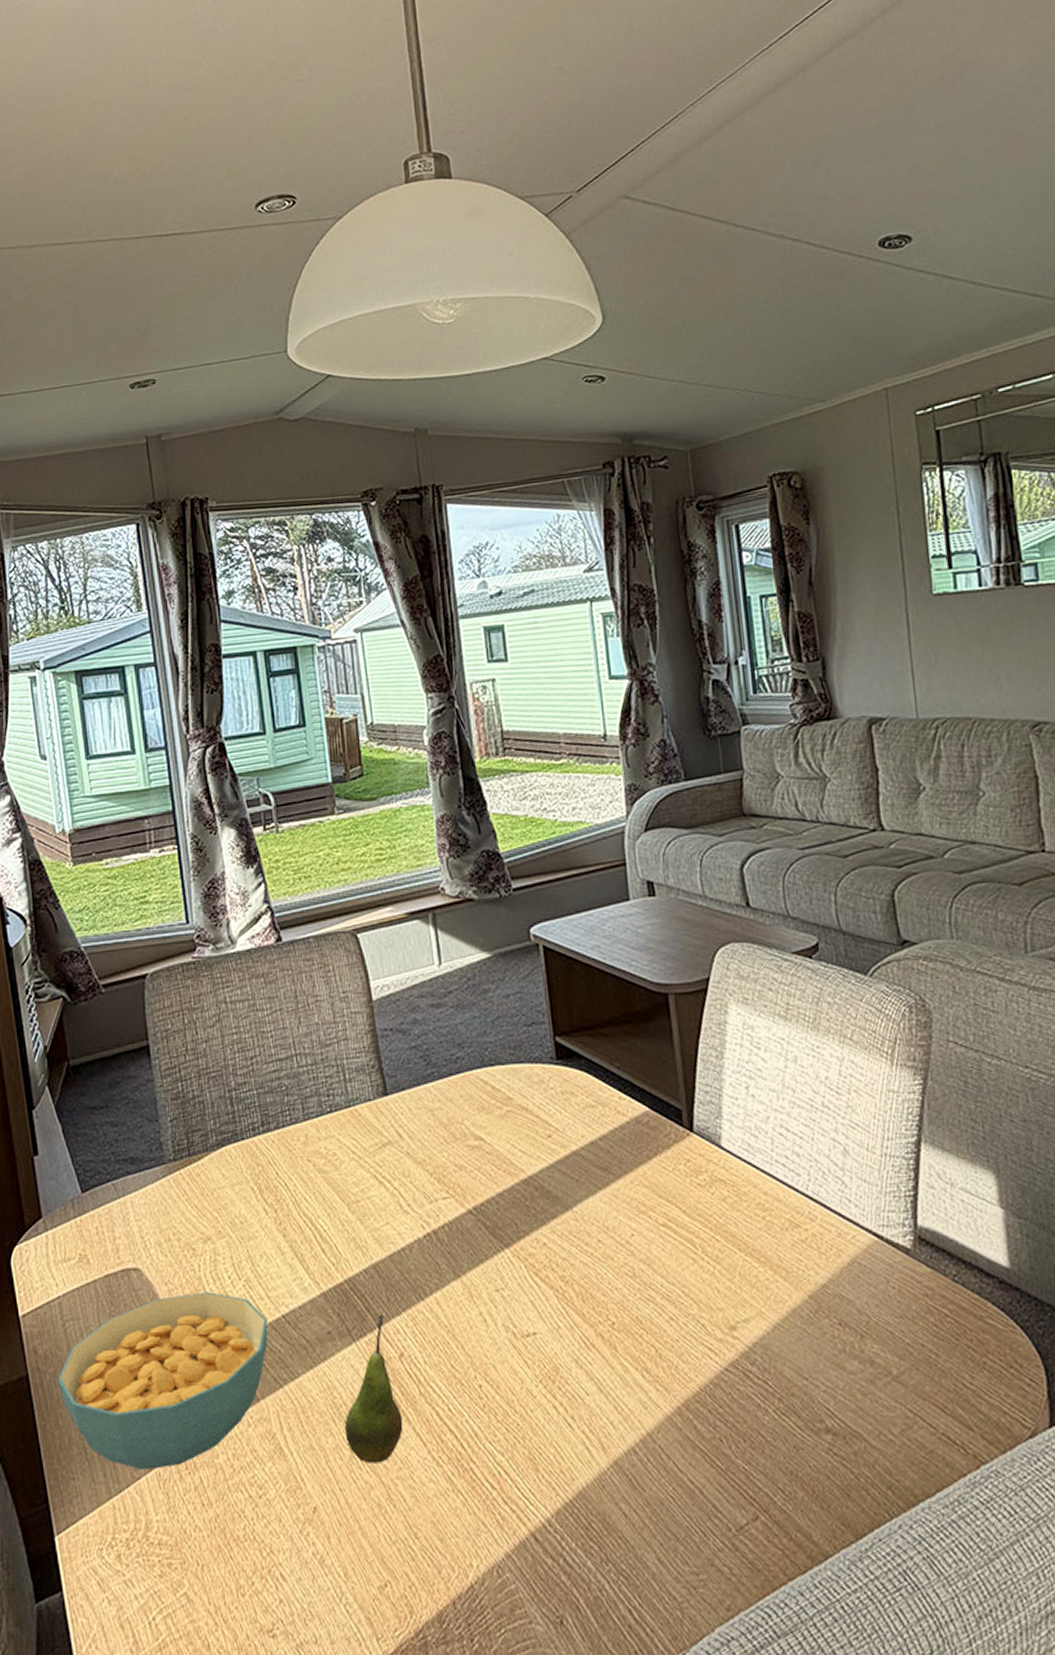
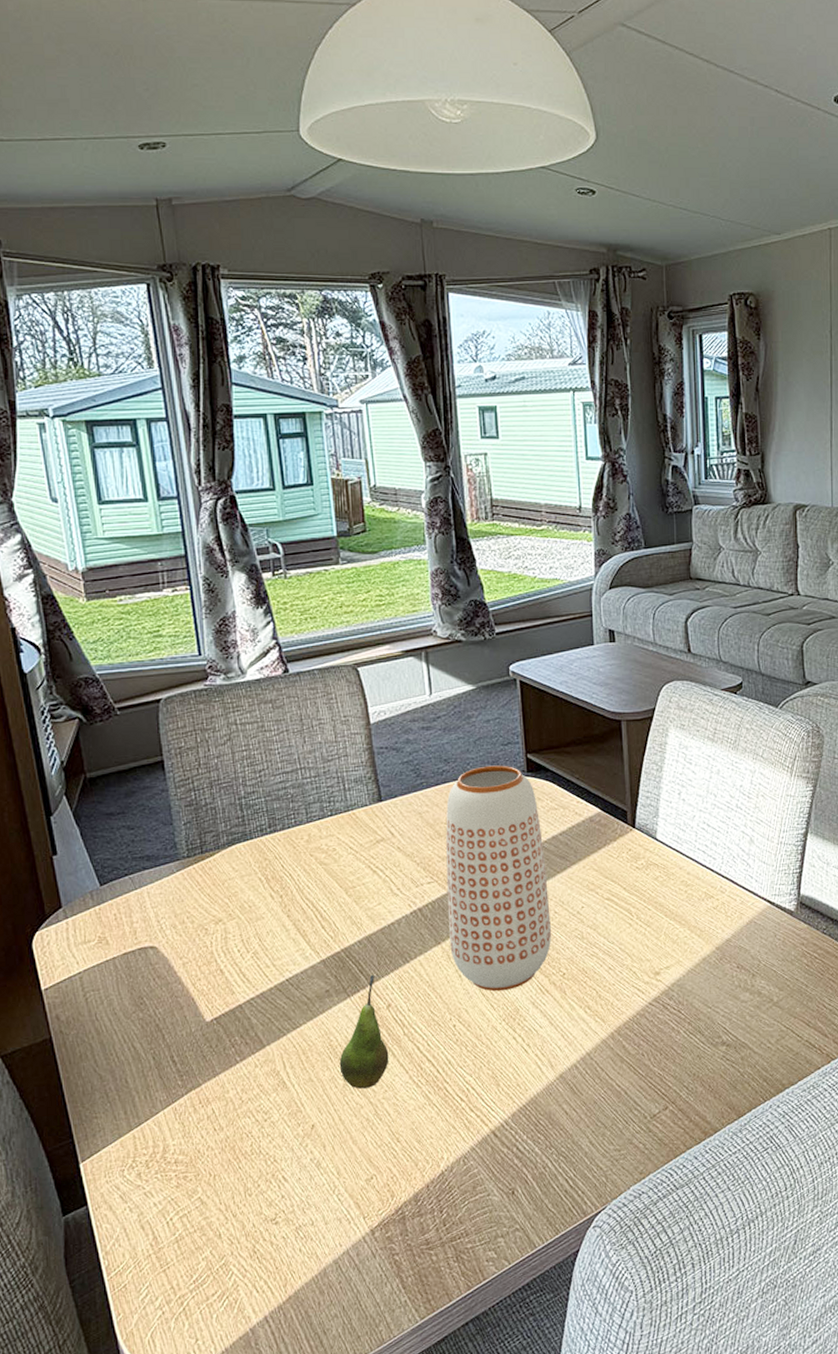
cereal bowl: present [58,1292,268,1469] -> none [80,963,274,1106]
vase: none [462,1050,595,1343] -> present [446,765,551,992]

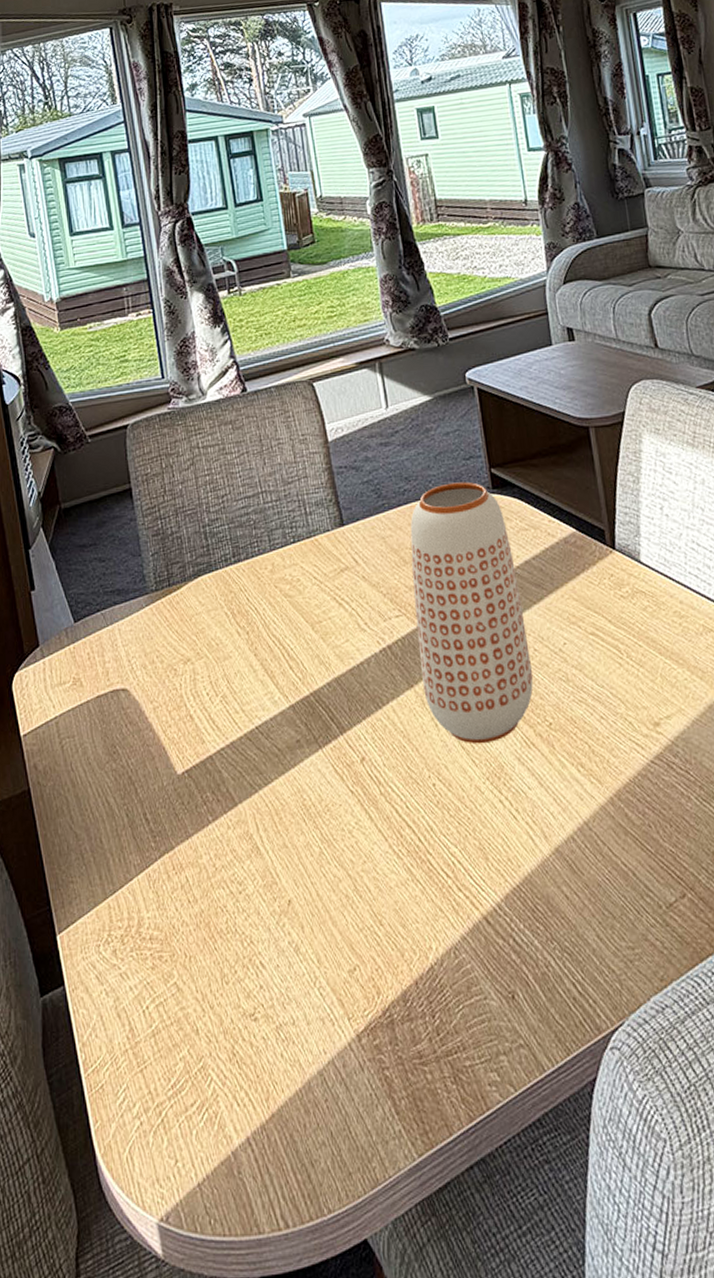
fruit: present [339,974,389,1089] -> none [314,722,367,858]

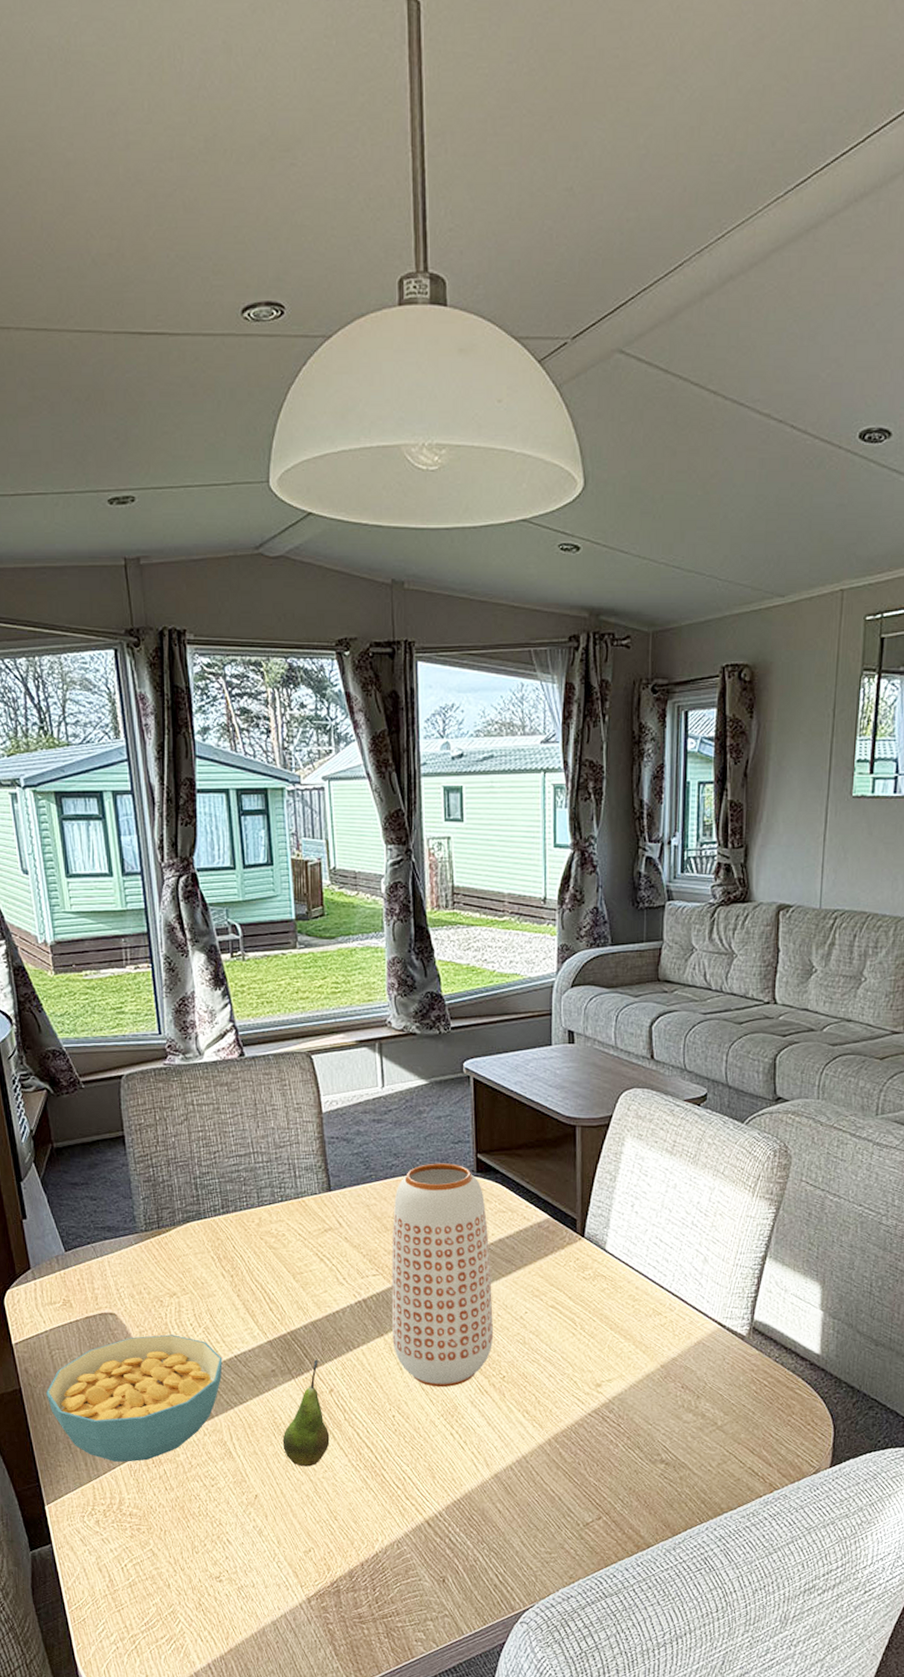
cereal bowl: none [57,708,244,871] -> present [46,1334,223,1462]
fruit: none [314,722,367,858] -> present [282,1359,330,1467]

